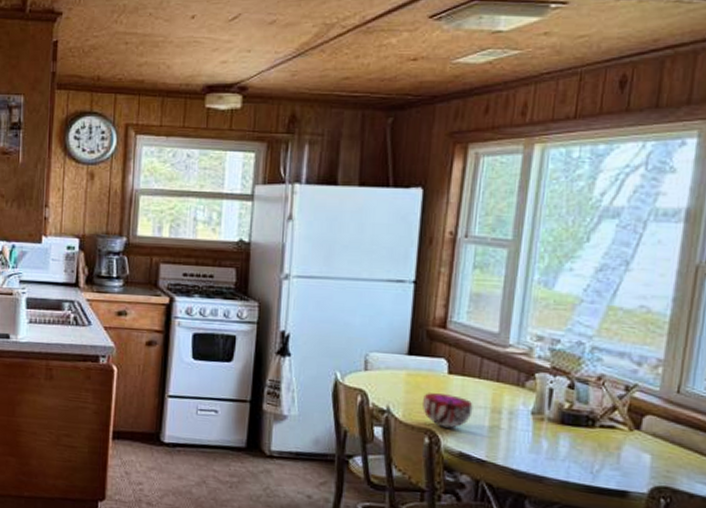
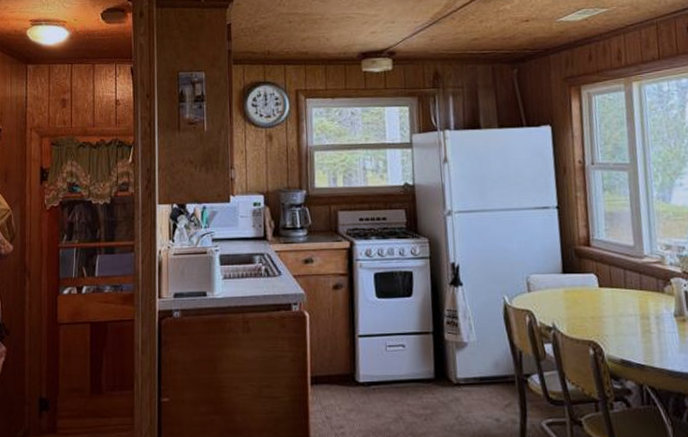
decorative bowl: present [421,391,473,428] -> none [581,305,626,338]

